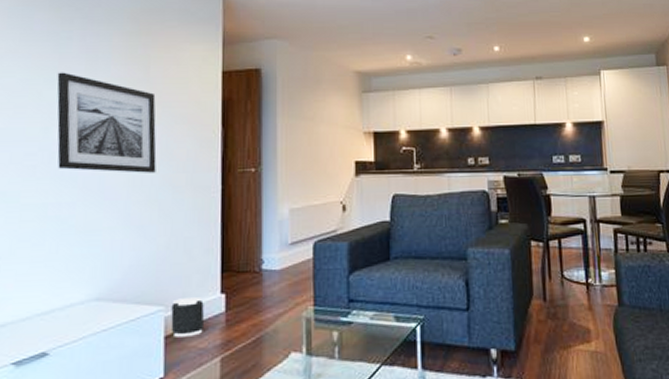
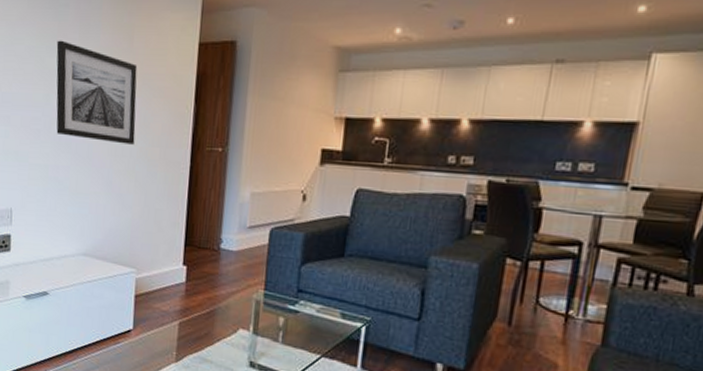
speaker: present [171,297,205,337] -> none [140,264,168,299]

